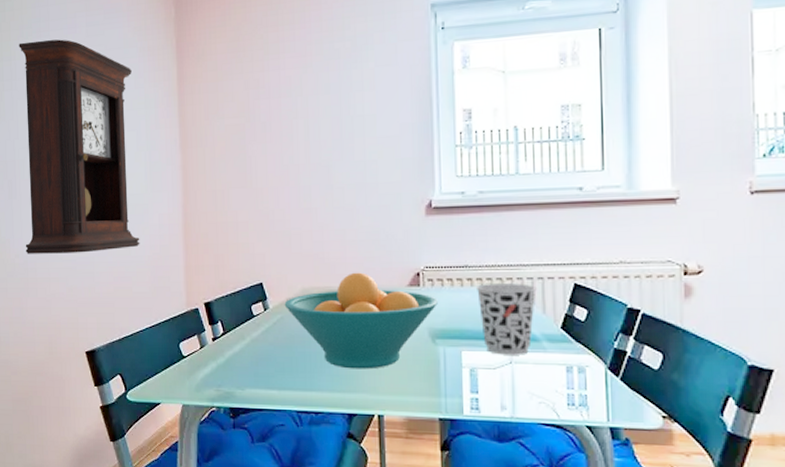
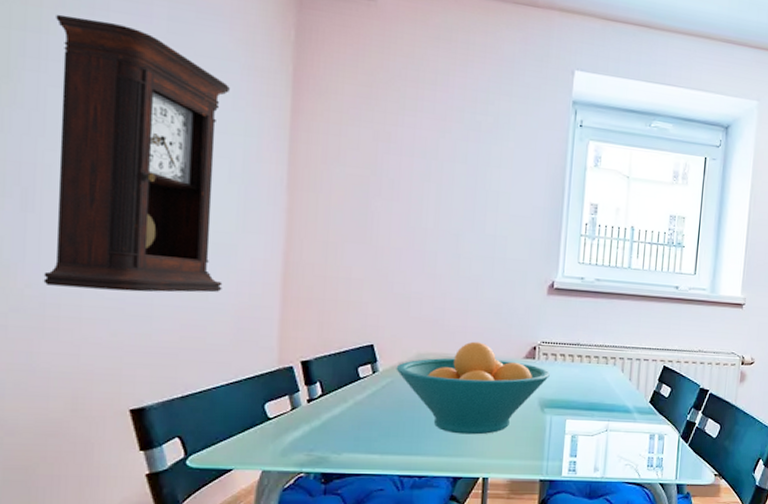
cup: present [475,283,537,355] -> none [584,361,634,424]

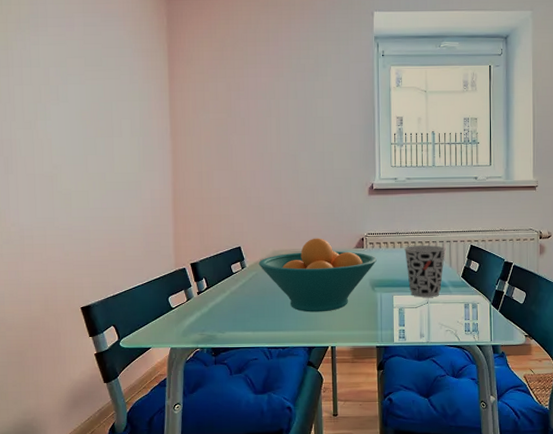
pendulum clock: present [43,14,230,293] -> none [16,34,133,223]
cup: none [584,361,634,424] -> present [403,245,446,297]

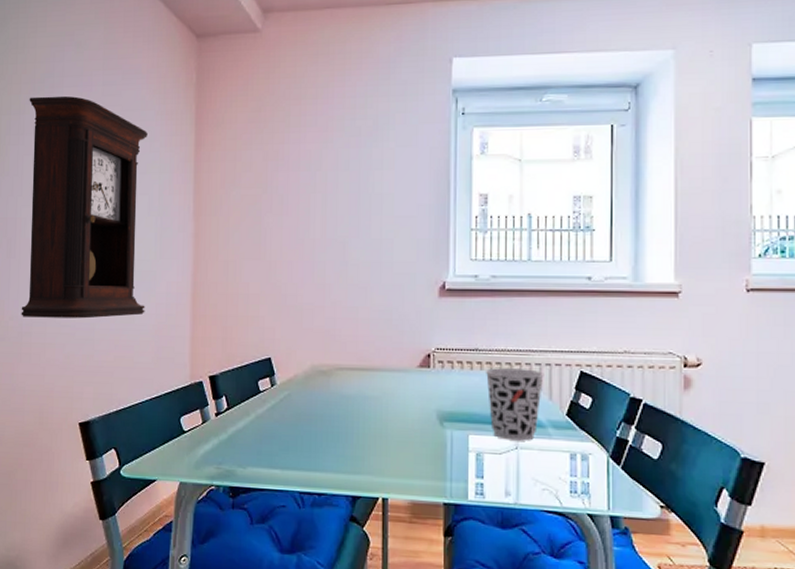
pendulum clock: none [16,34,133,223] -> present [21,95,148,319]
fruit bowl: present [258,238,377,312] -> none [292,351,447,451]

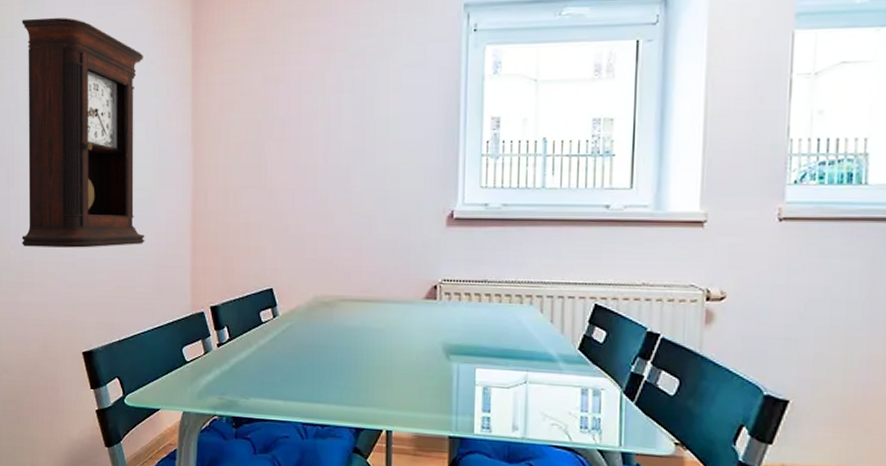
cup: present [485,368,544,441] -> none [493,300,556,375]

